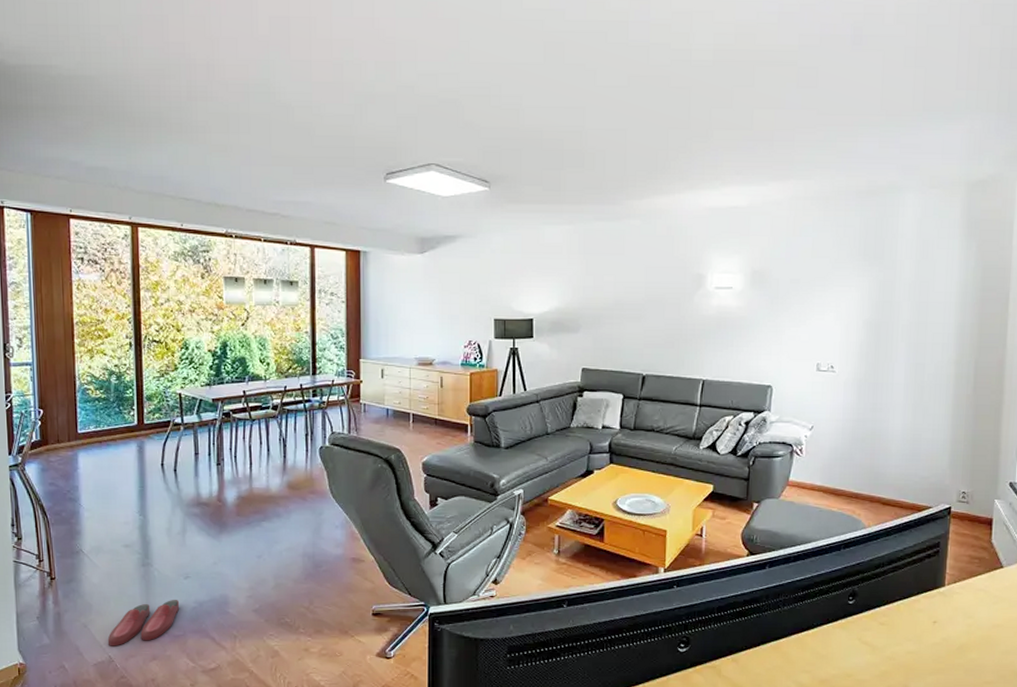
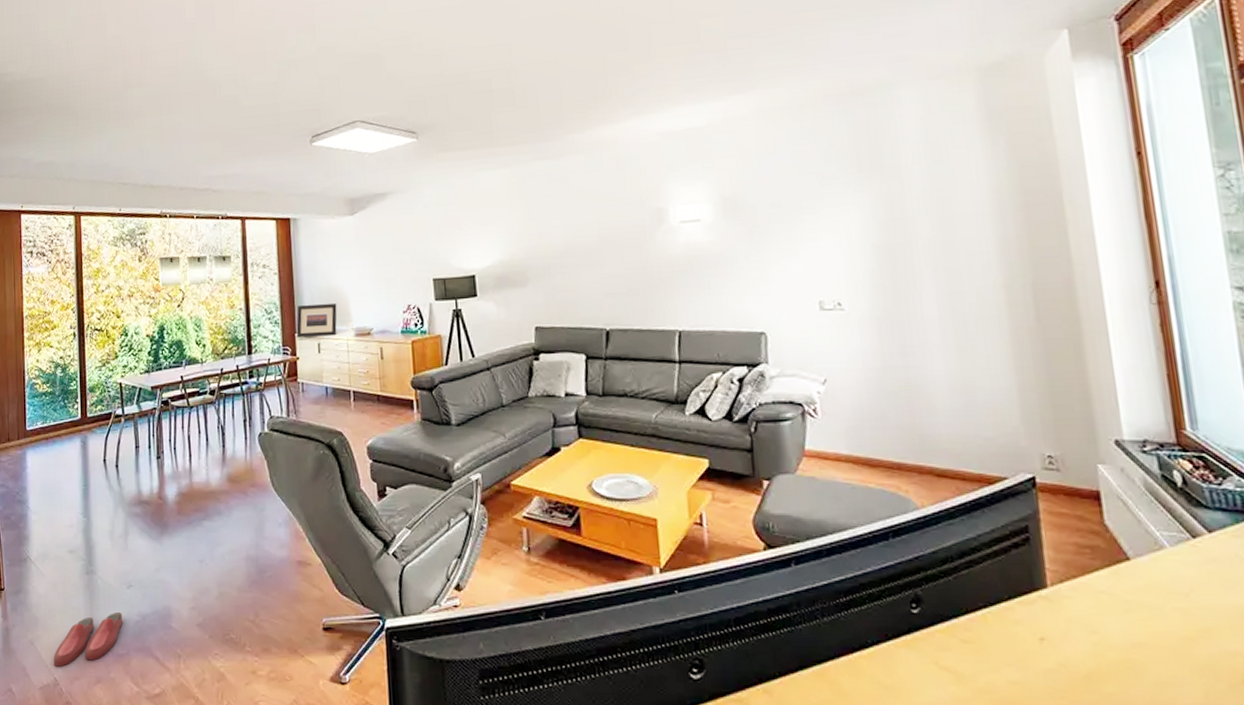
picture frame: none [361,334,402,364] -> present [296,304,337,338]

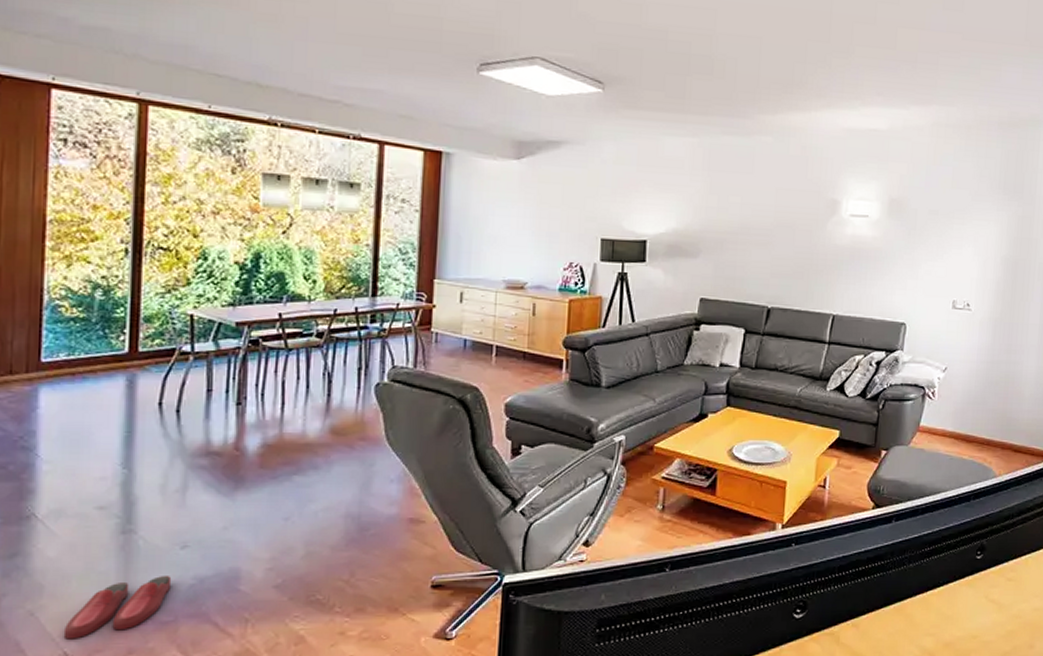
picture frame: present [296,304,337,338] -> none [435,250,488,286]

